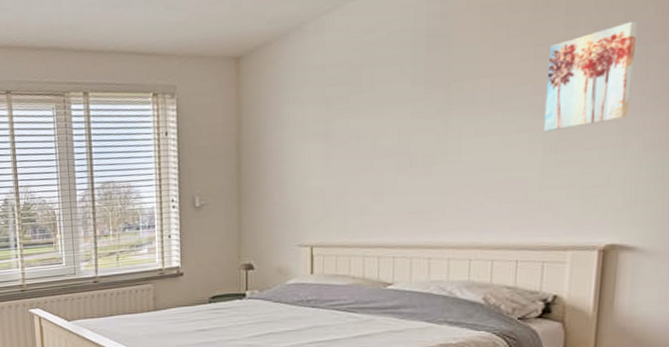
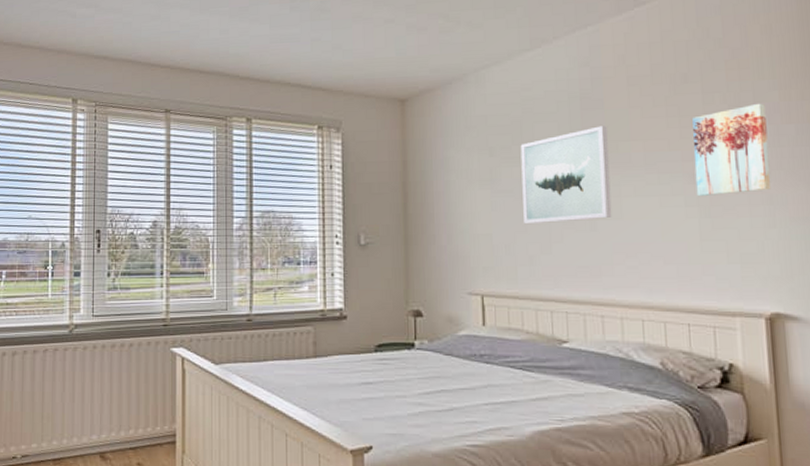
wall art: none [357,64,453,175] -> present [520,126,612,225]

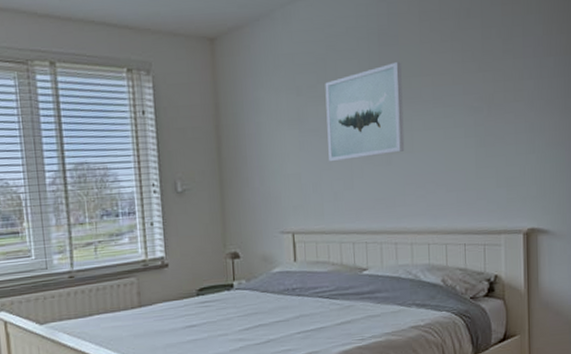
wall art: present [692,103,772,197] -> none [473,37,533,128]

